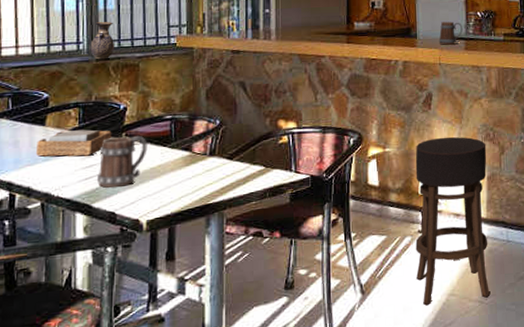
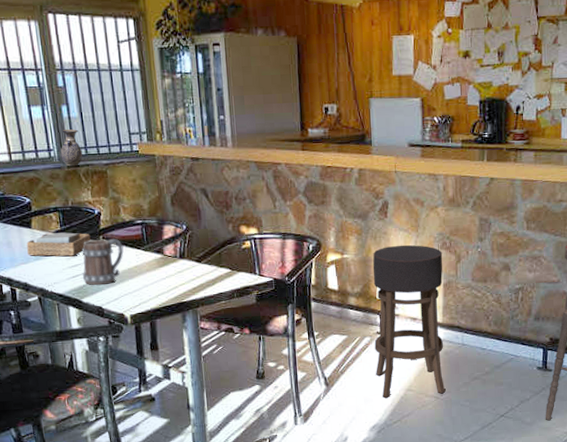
beer mug: present [438,21,463,45] -> none [394,127,419,152]

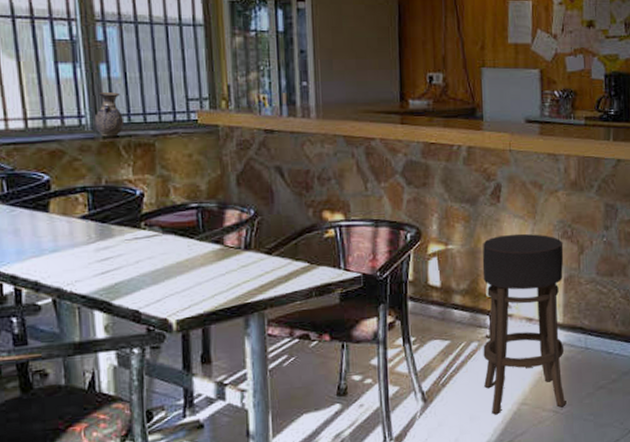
napkin holder: present [26,232,91,257] -> none [41,217,129,248]
beer mug: present [81,238,124,285] -> none [114,225,172,283]

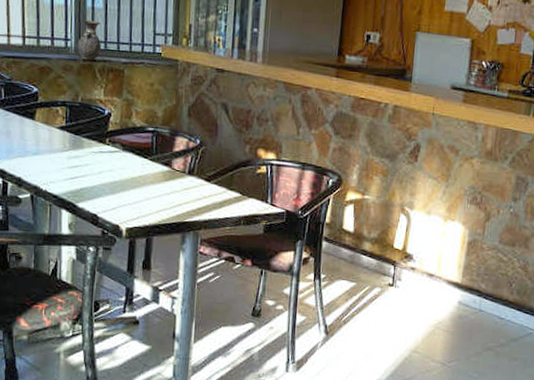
bar stool: present [482,233,565,415] -> none [381,193,472,361]

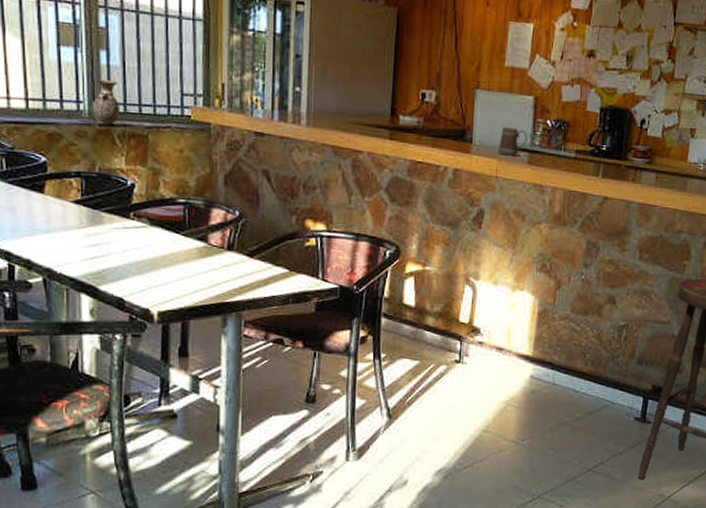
beer mug: none [435,67,464,95] -> present [497,127,528,156]

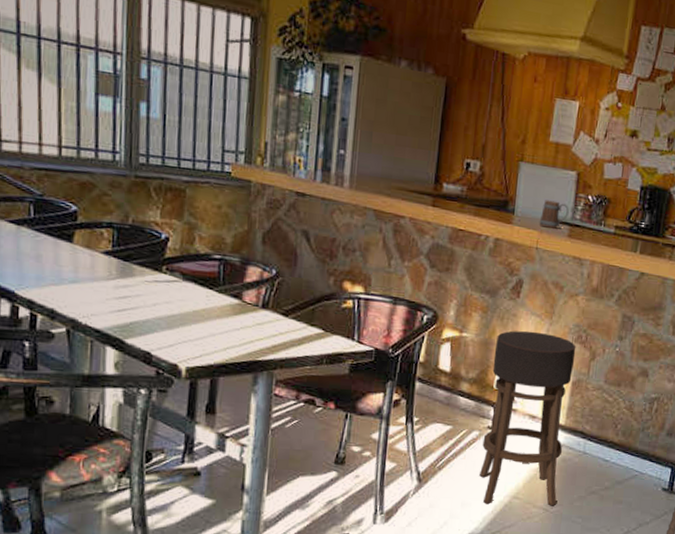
vase: present [92,79,121,125] -> none [128,131,158,178]
bar stool: none [449,261,541,439] -> present [479,330,577,506]

